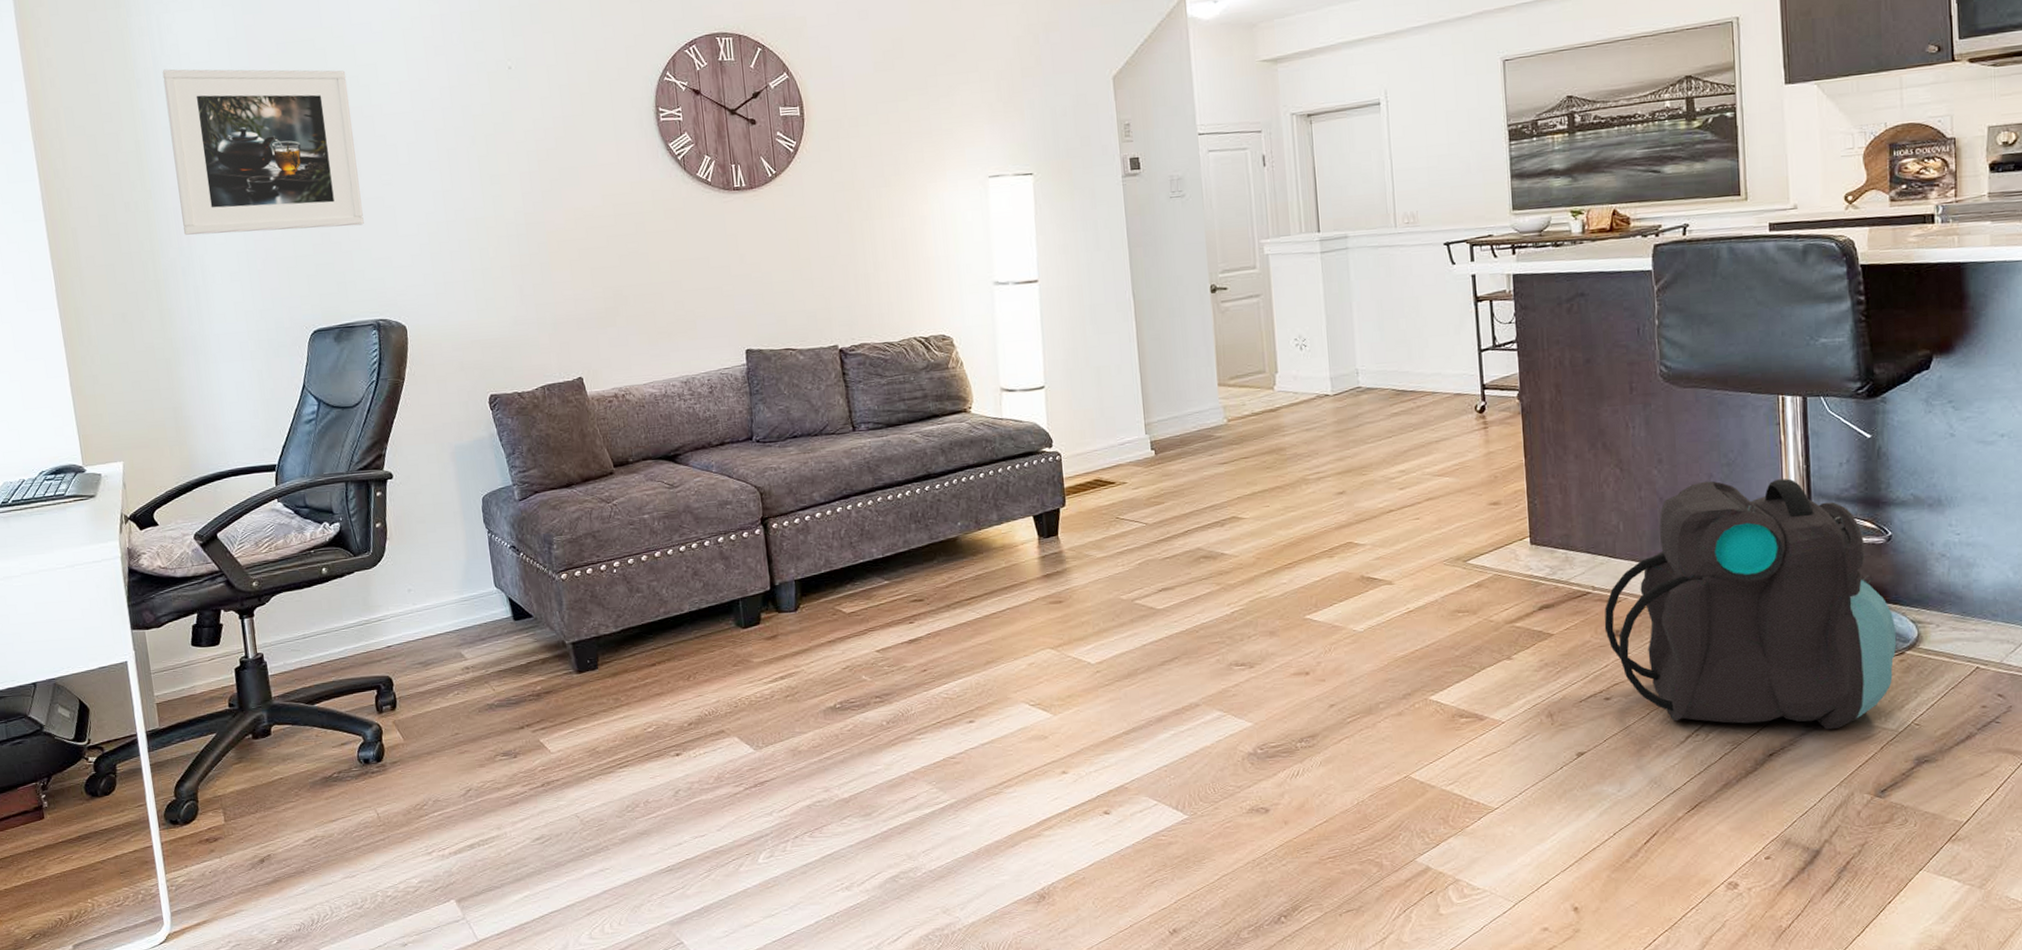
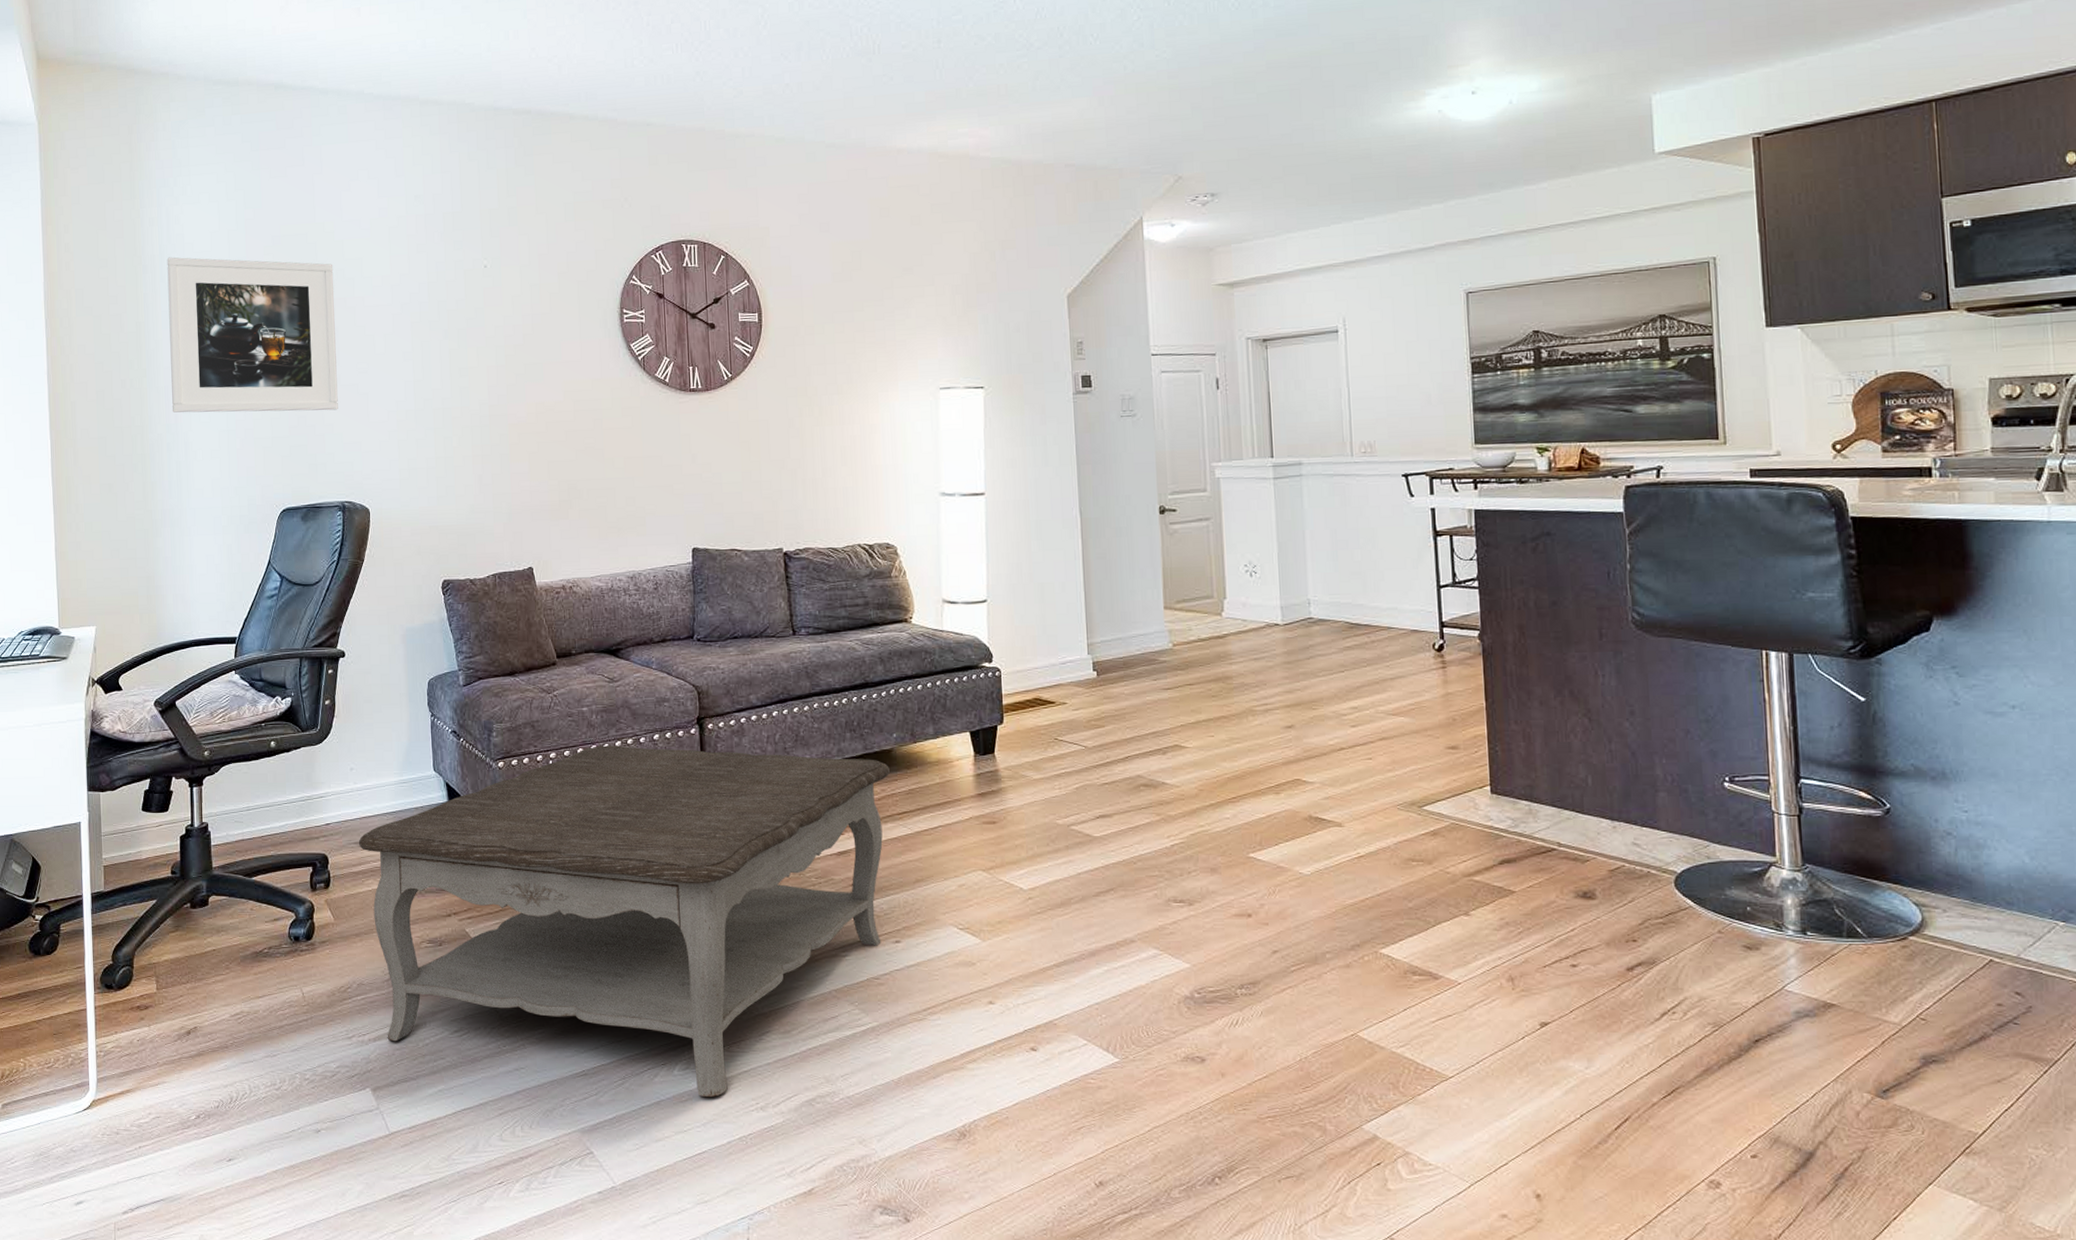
coffee table: none [422,548,956,882] -> present [358,745,890,1097]
backpack: present [1604,478,1897,730] -> none [1571,737,1898,1018]

